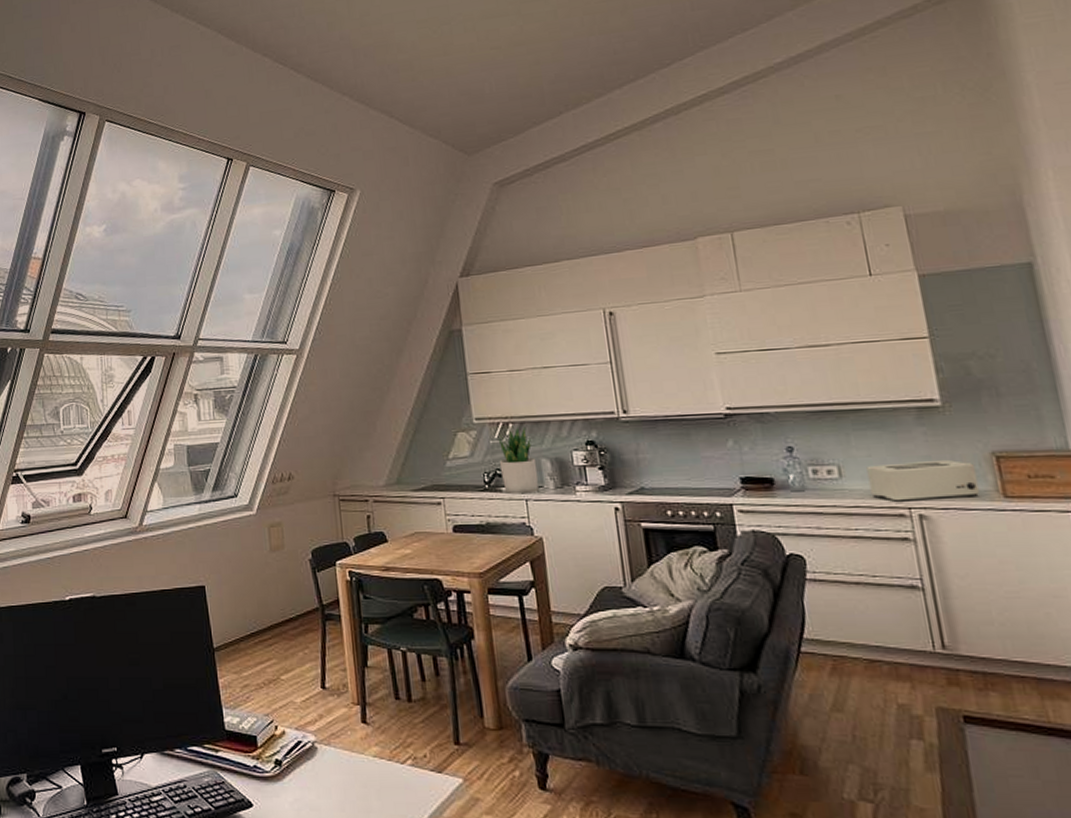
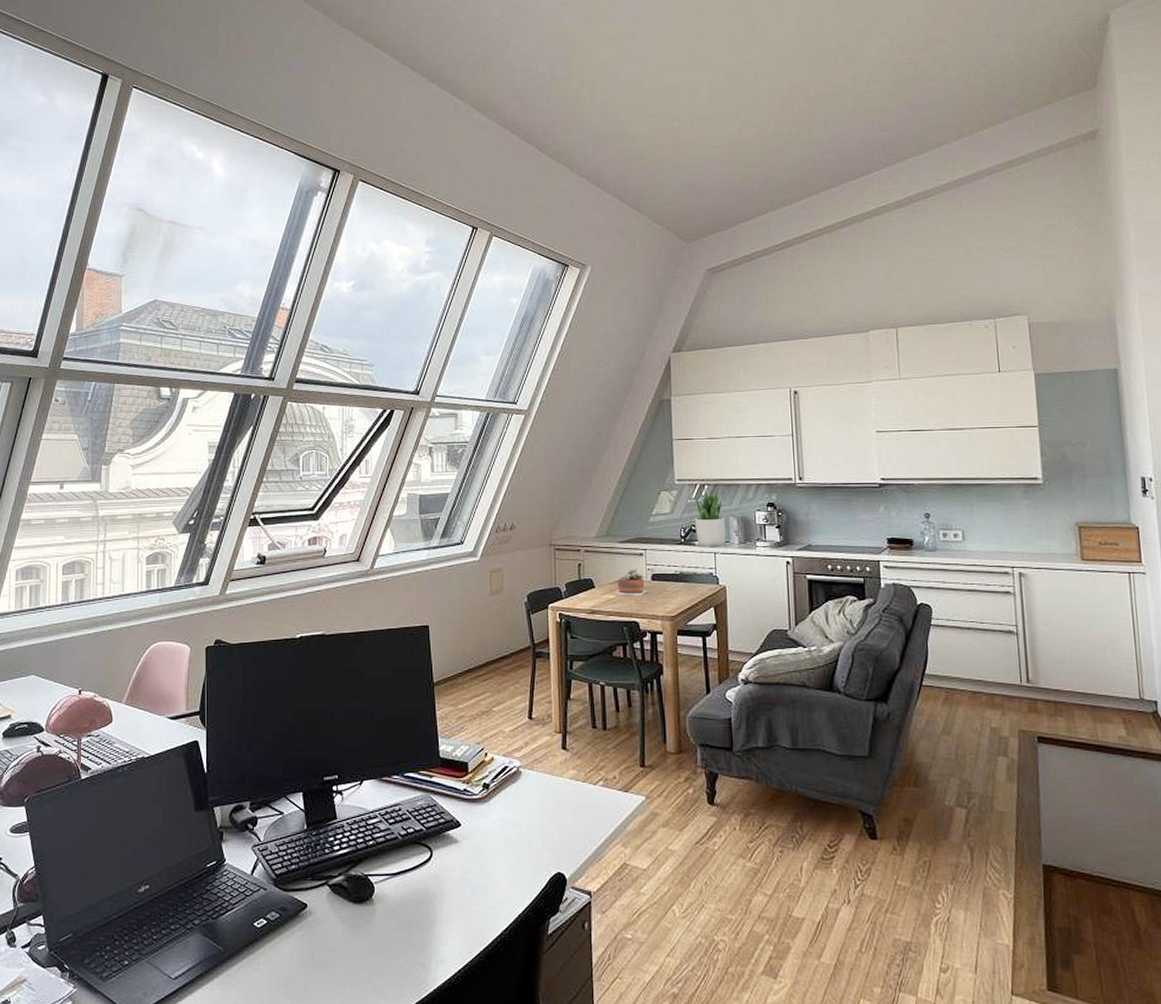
succulent plant: none [410,520,450,551] -> present [614,569,648,596]
toaster: present [866,459,980,503] -> none [983,528,1065,563]

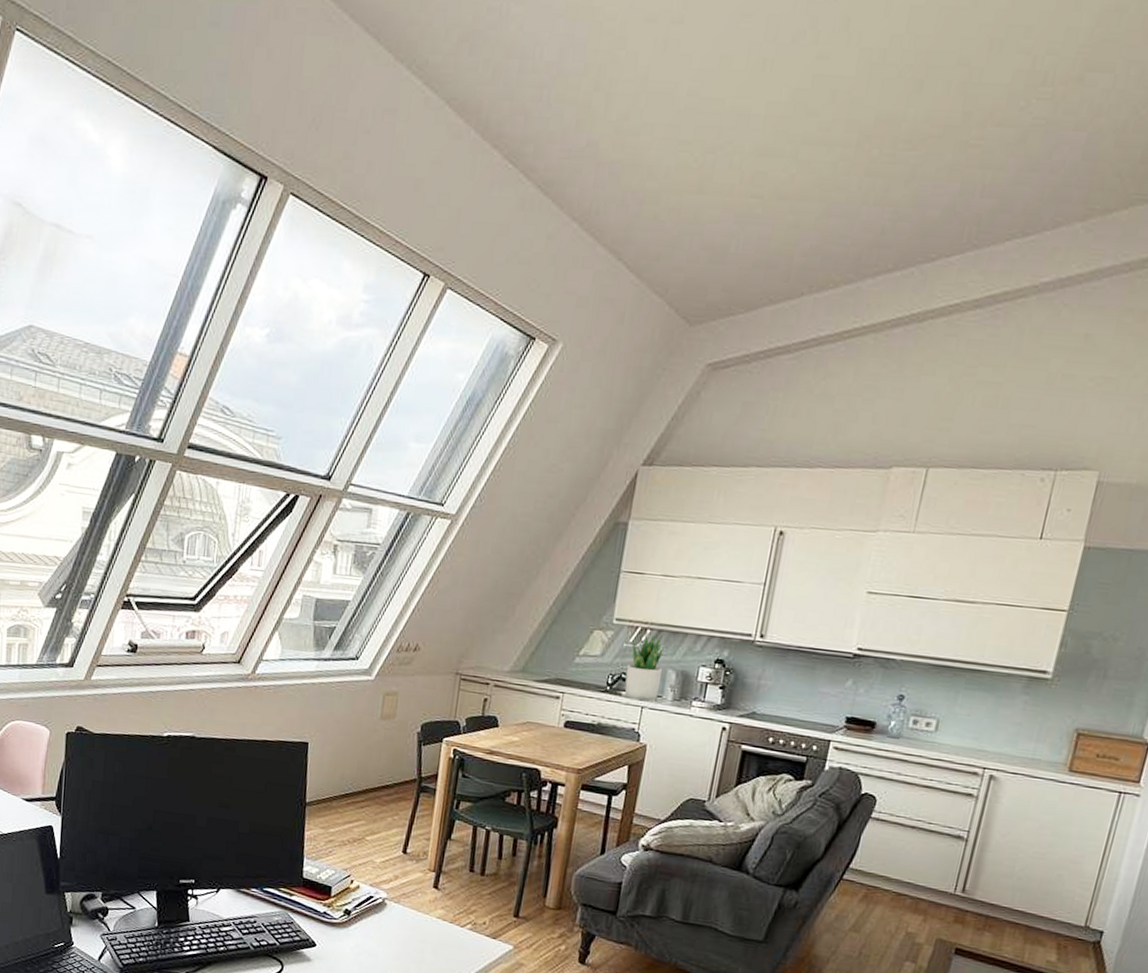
succulent plant: present [614,569,648,596] -> none [518,712,557,743]

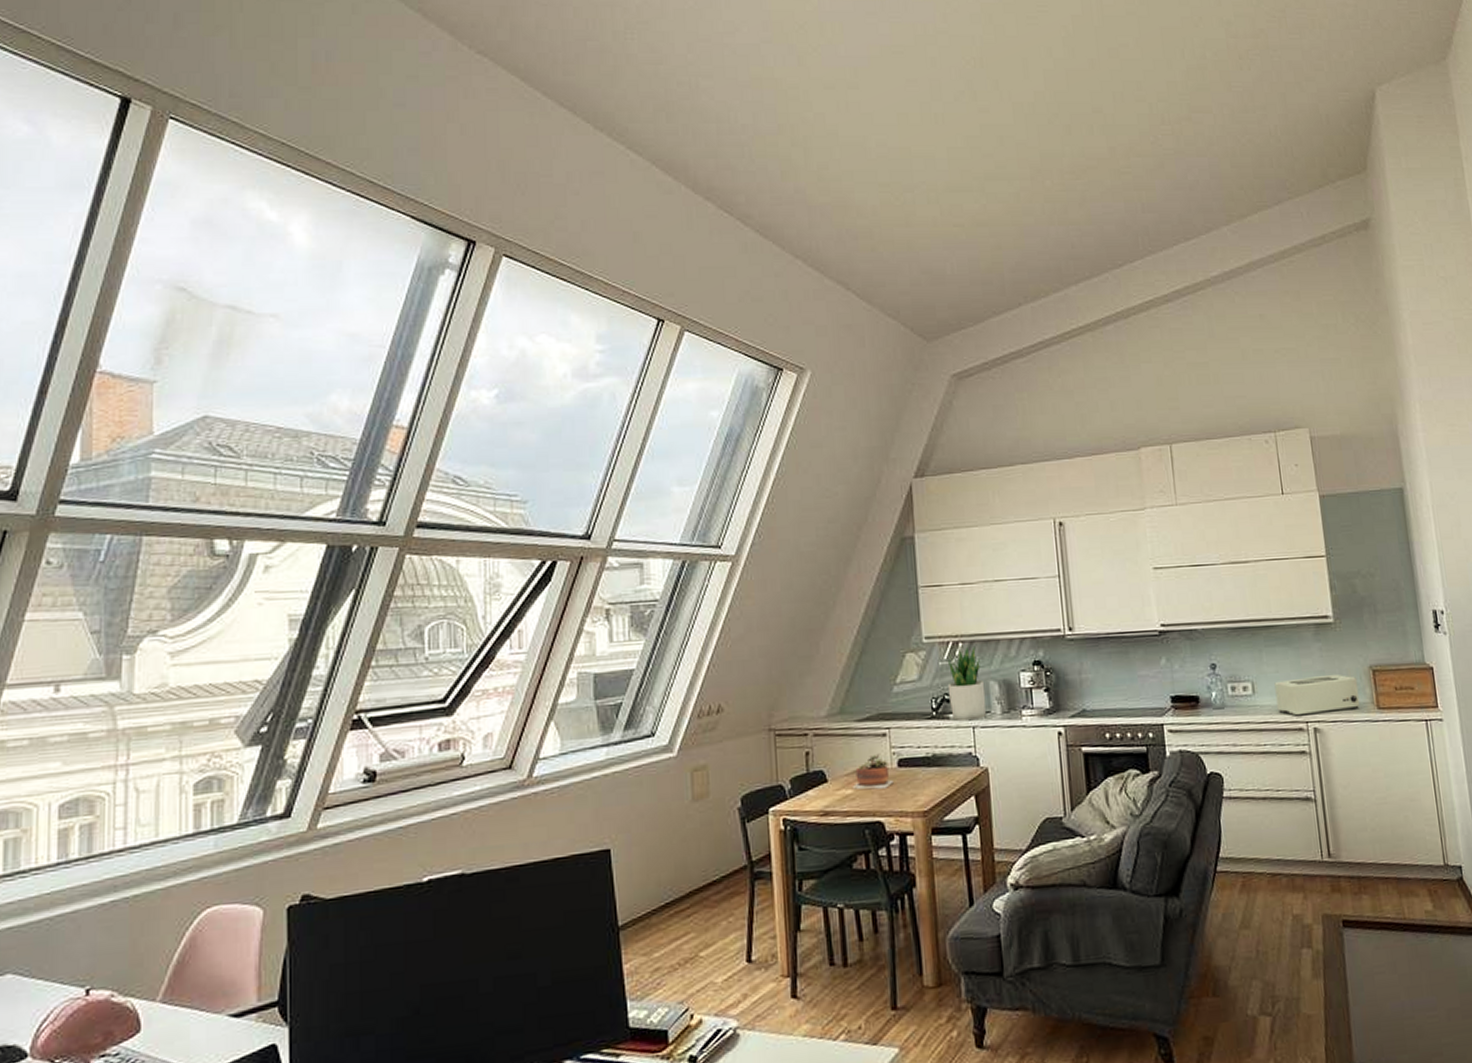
succulent plant: none [518,712,557,743] -> present [851,753,894,791]
toaster: none [956,724,1057,767] -> present [1274,673,1360,718]

